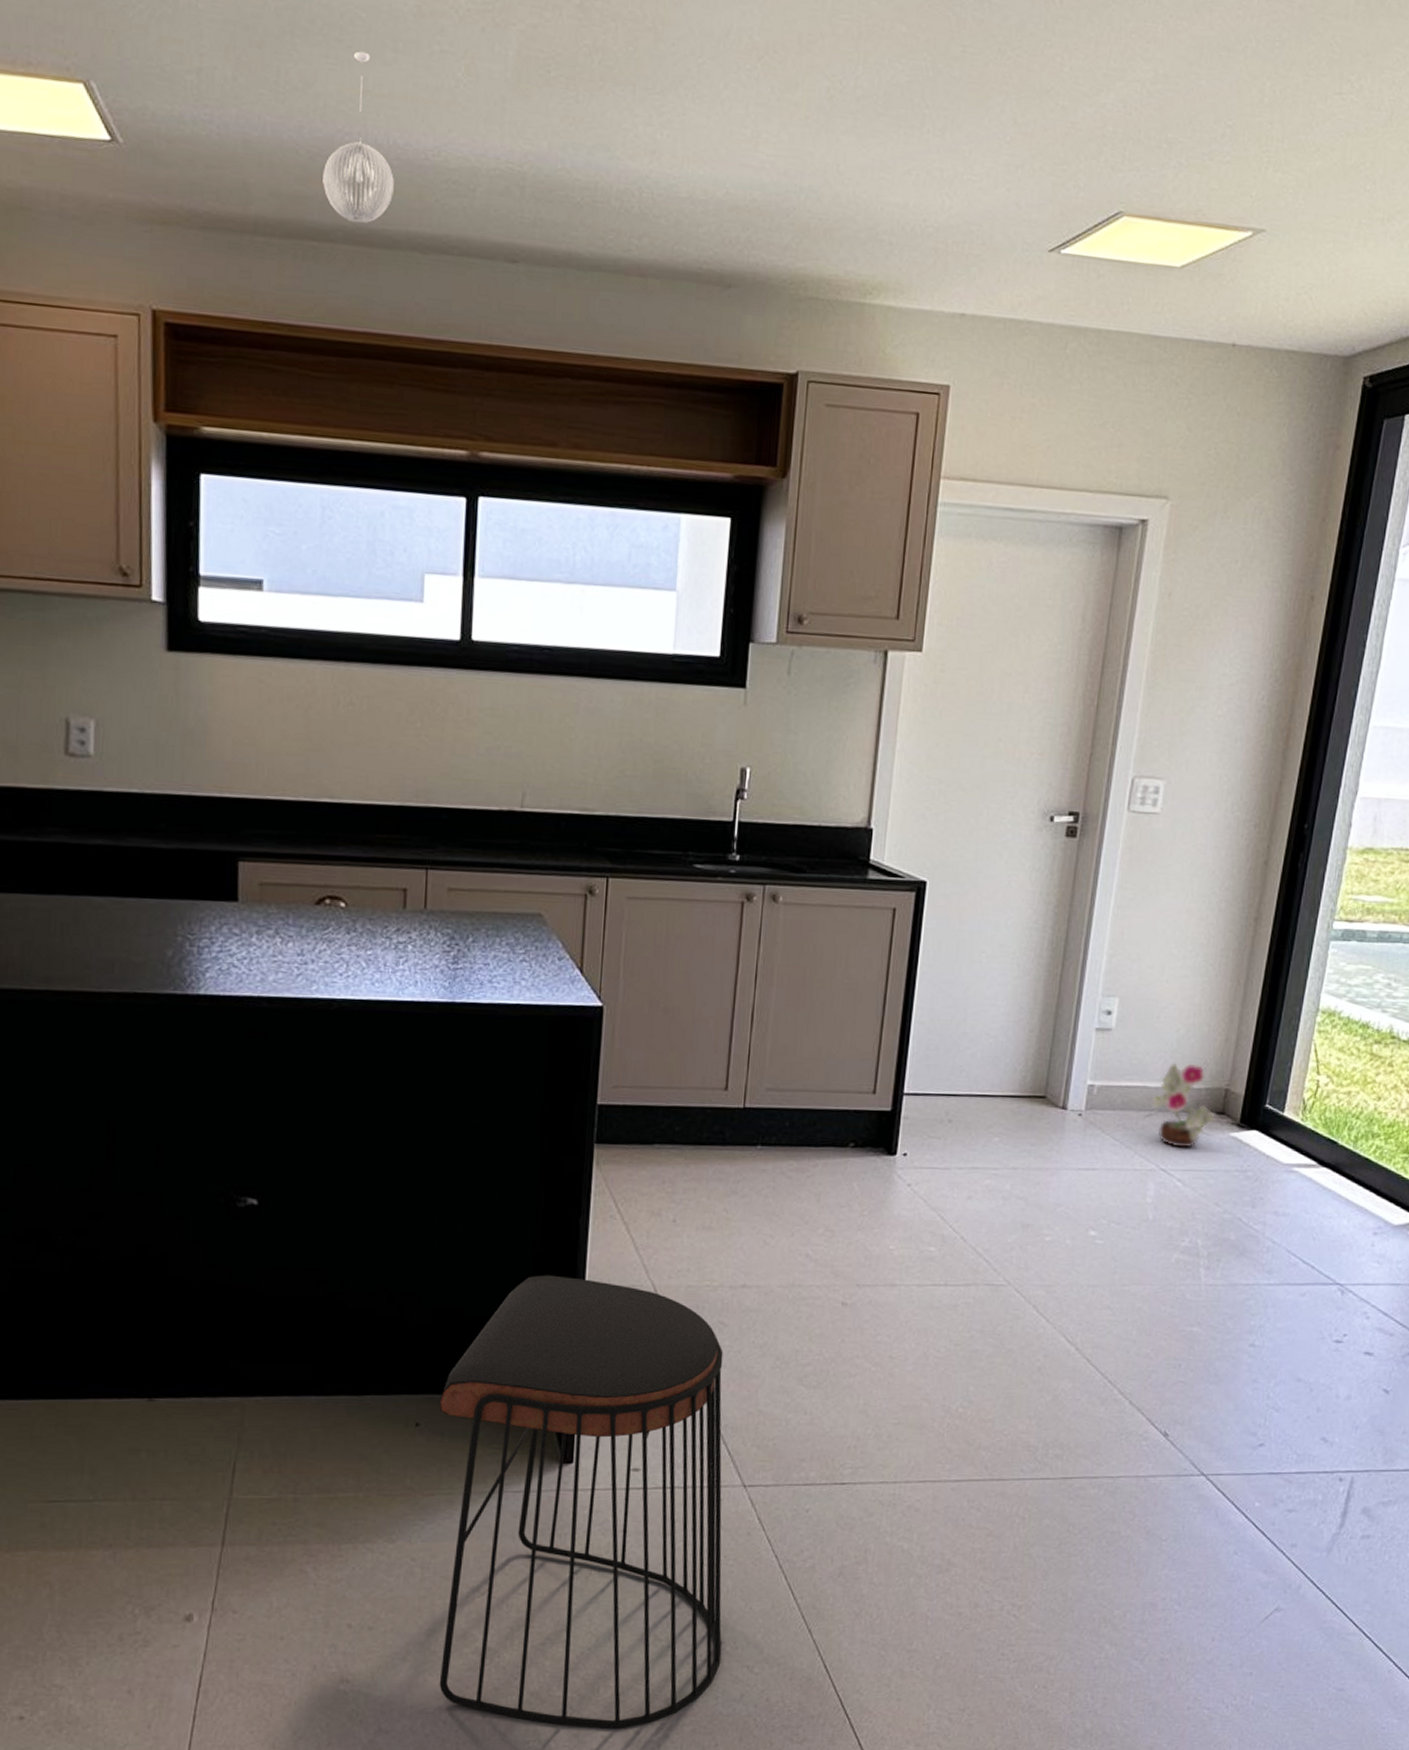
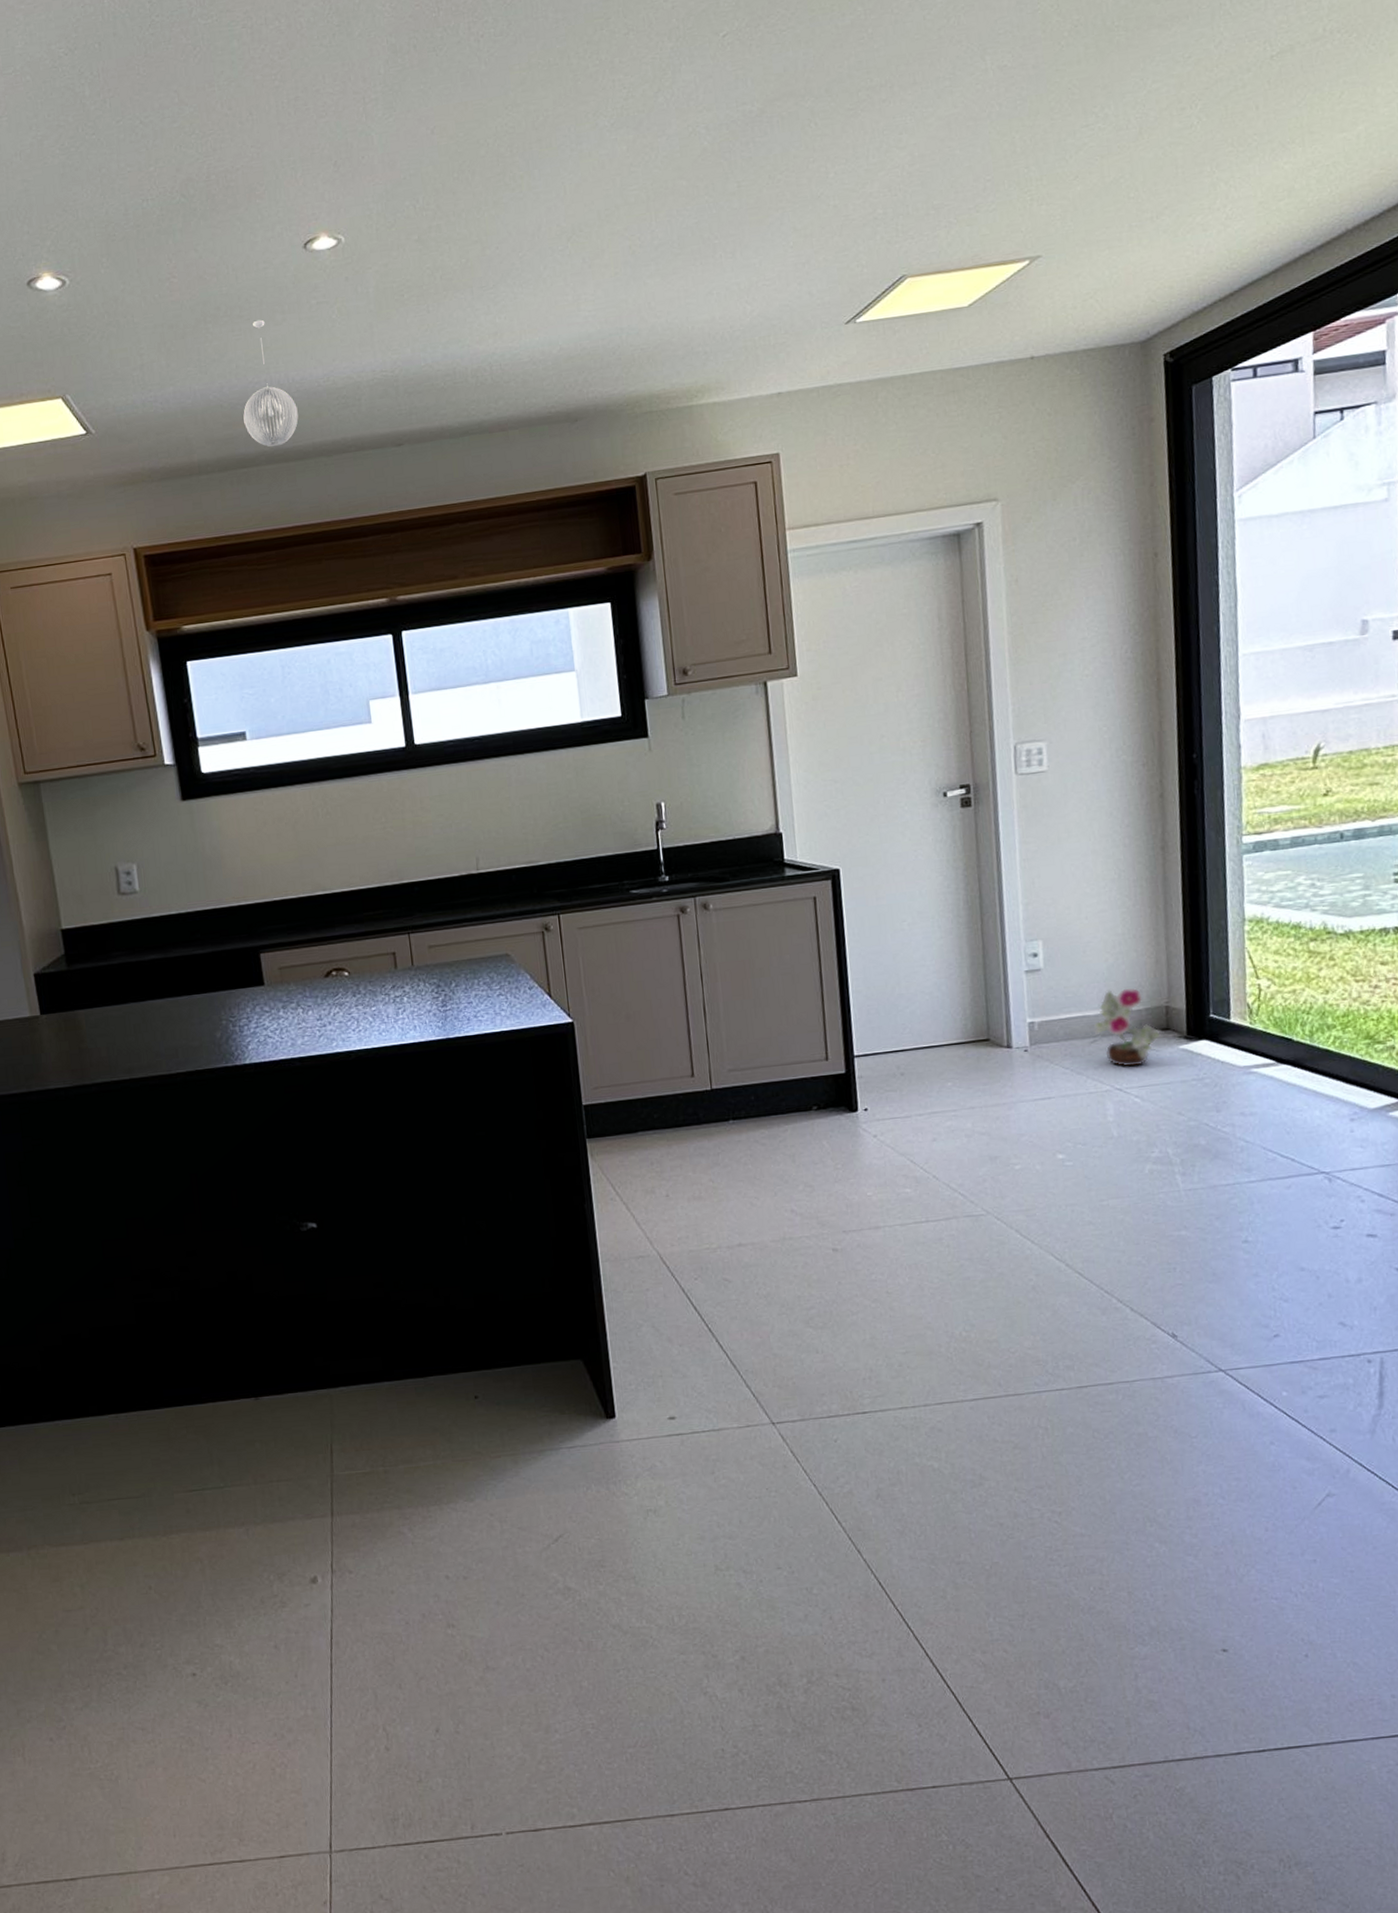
stool: present [439,1275,724,1730] -> none [491,1255,781,1655]

